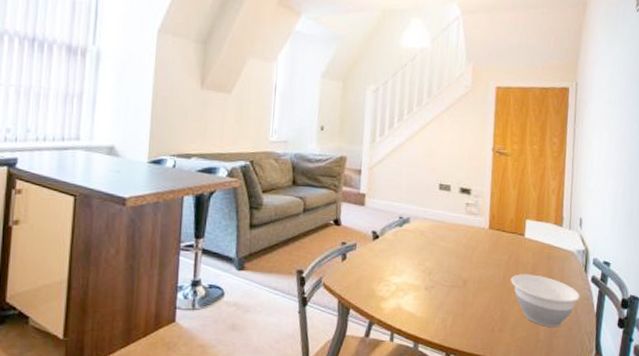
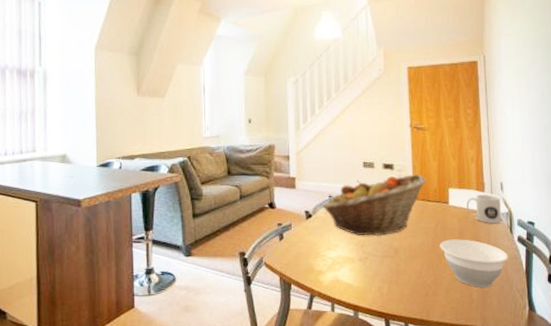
fruit basket: none [392,201,504,265] -> present [323,173,426,237]
mug: none [542,228,579,261] -> present [467,194,502,224]

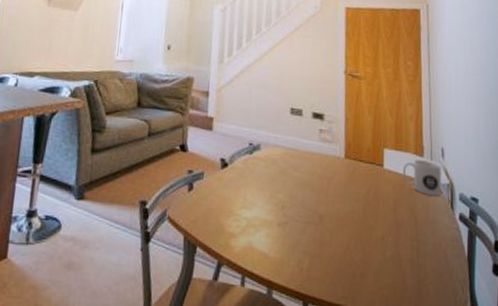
fruit basket: present [323,173,426,237] -> none [241,127,360,198]
bowl: present [440,239,508,288] -> none [371,210,448,273]

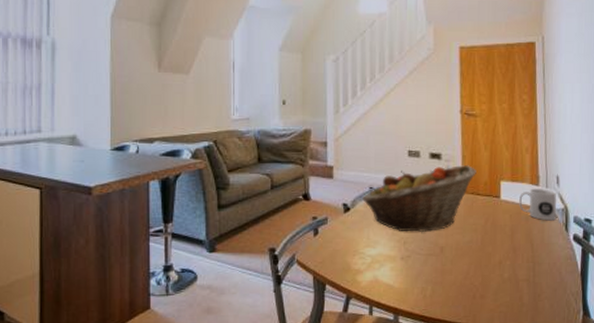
fruit basket: none [241,127,360,198] -> present [363,164,477,233]

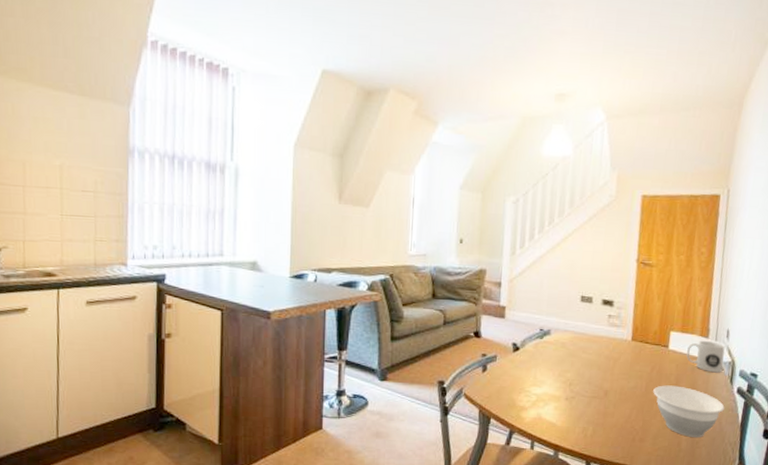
fruit basket: present [363,164,477,233] -> none [532,313,648,376]
bowl: none [489,237,563,290] -> present [653,385,725,437]

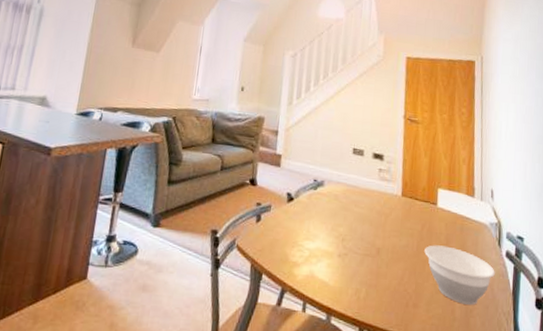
mug: present [686,340,725,373] -> none [455,199,491,234]

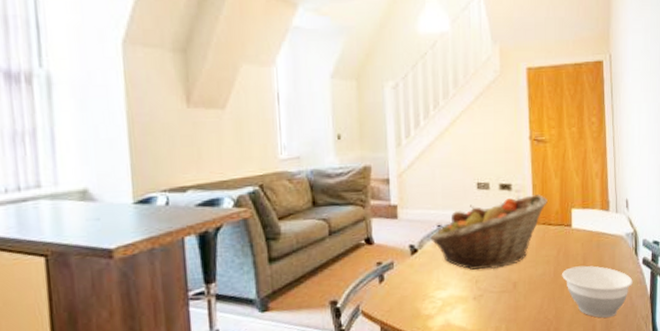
fruit basket: none [306,166,416,232] -> present [430,193,548,270]

